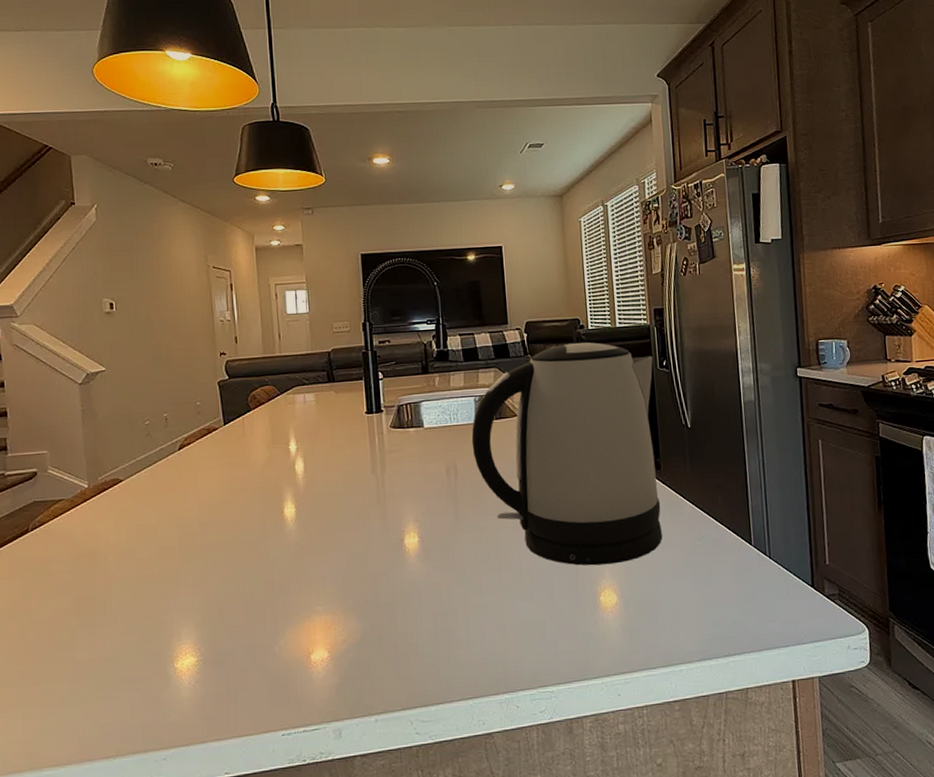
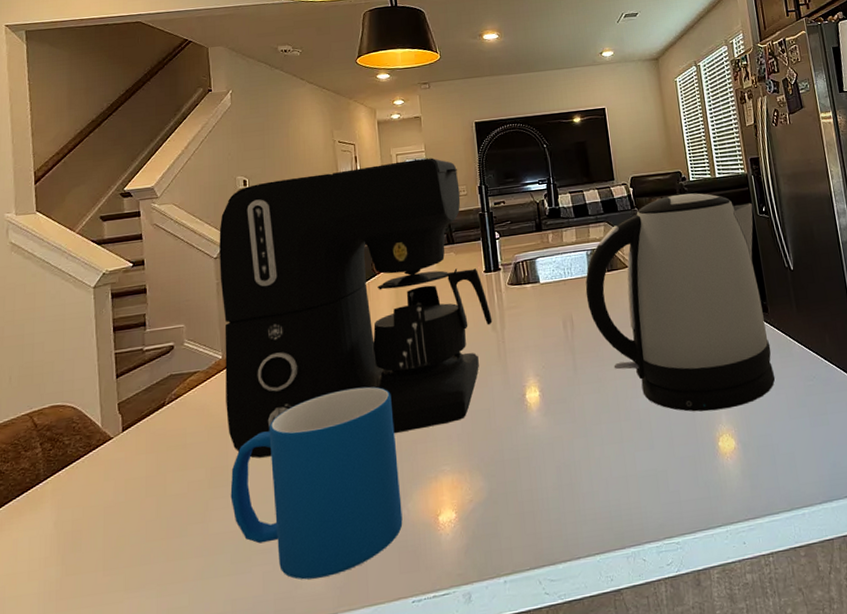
coffee maker: none [84,289,373,589] -> present [219,158,493,458]
mug: none [97,523,274,709] -> present [230,386,403,580]

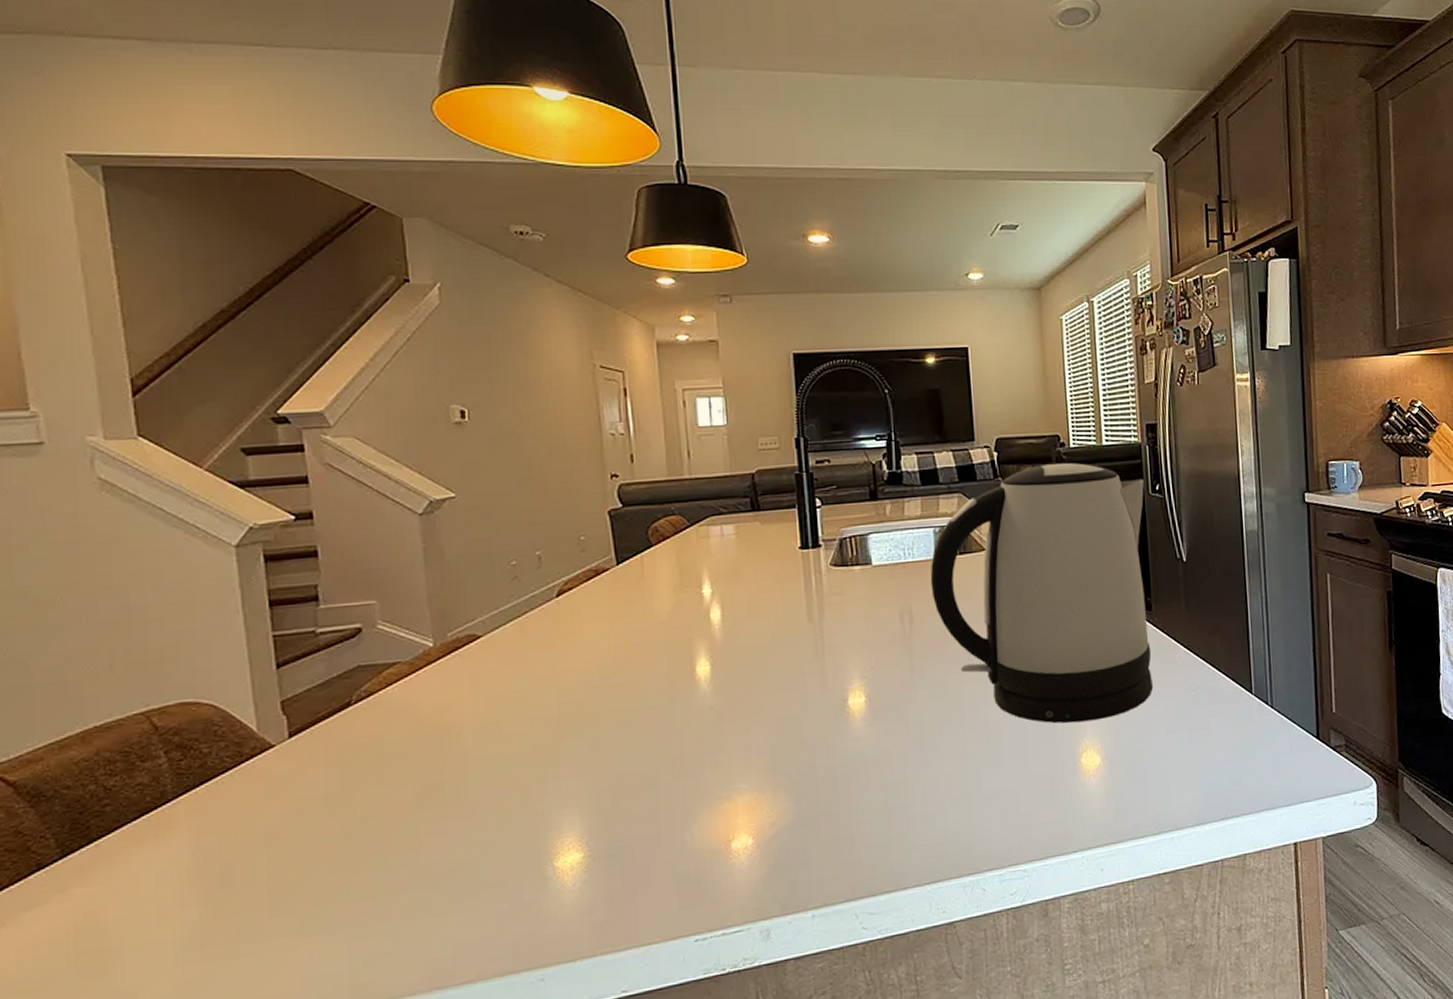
coffee maker: present [219,158,493,458] -> none [425,396,808,773]
mug: present [230,386,403,580] -> none [449,686,684,918]

